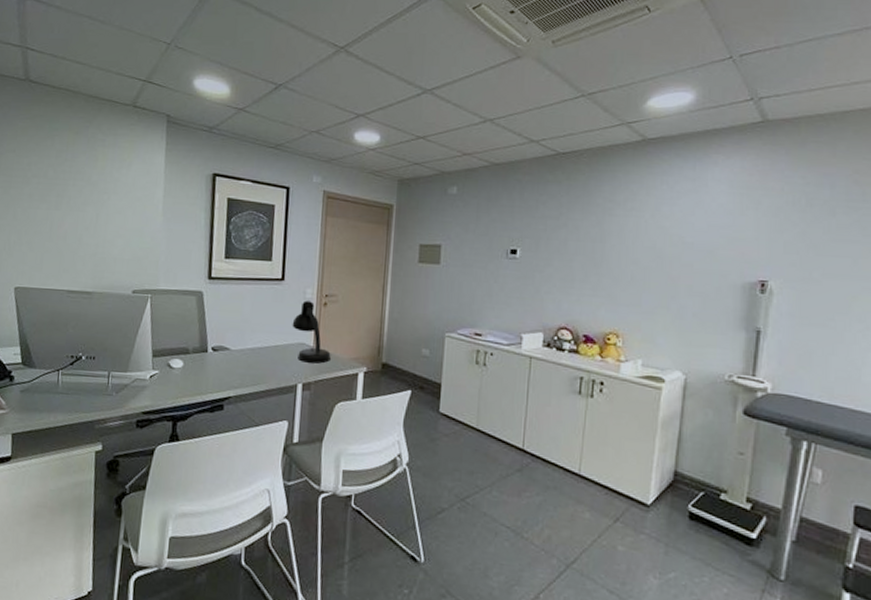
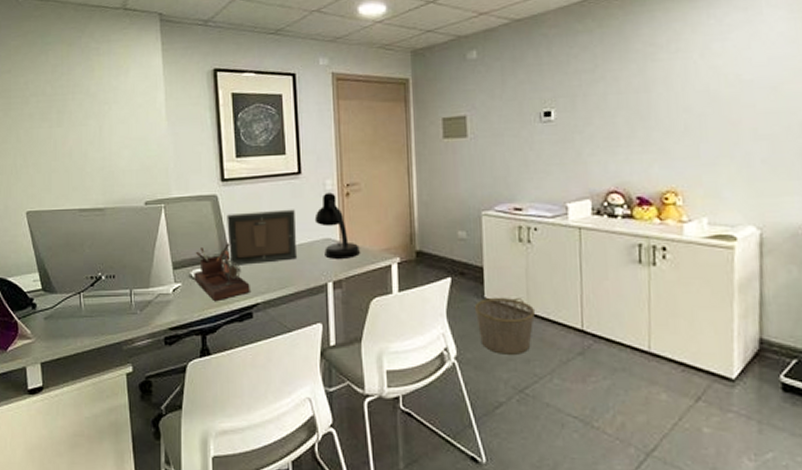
desk organizer: none [171,337,224,392] -> present [194,243,250,302]
picture frame: none [207,310,275,360] -> present [227,209,296,265]
basket: none [429,412,482,467] -> present [474,298,535,355]

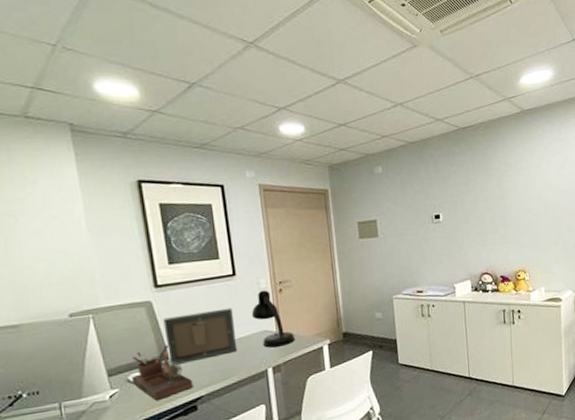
basket: present [474,298,535,355] -> none [391,360,436,405]

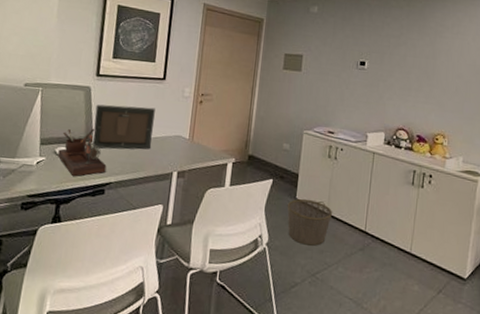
desk lamp: present [251,290,295,348] -> none [170,98,204,154]
basket: none [391,360,436,405] -> present [287,199,332,246]

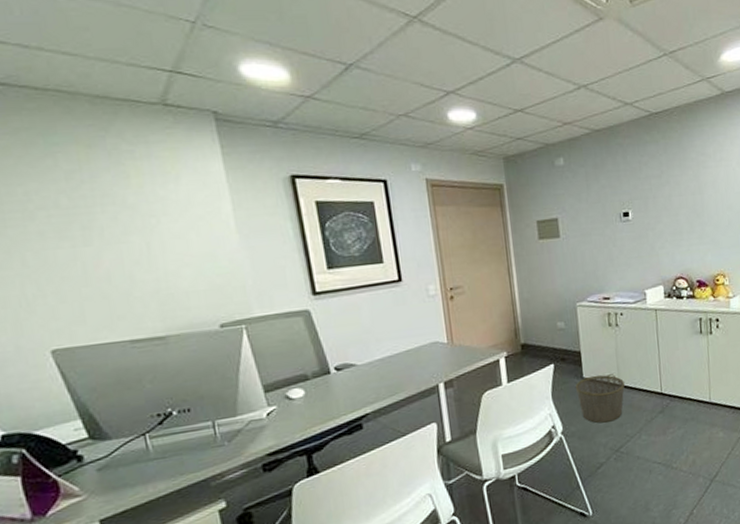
desk organizer: present [57,128,107,177] -> none [290,358,358,419]
picture frame: present [92,104,155,150] -> none [323,317,404,380]

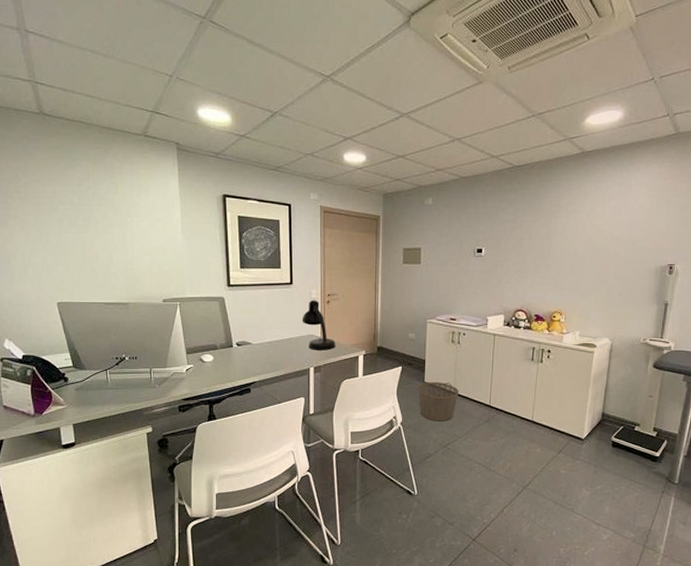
desk lamp: none [420,297,468,361] -> present [302,300,335,350]

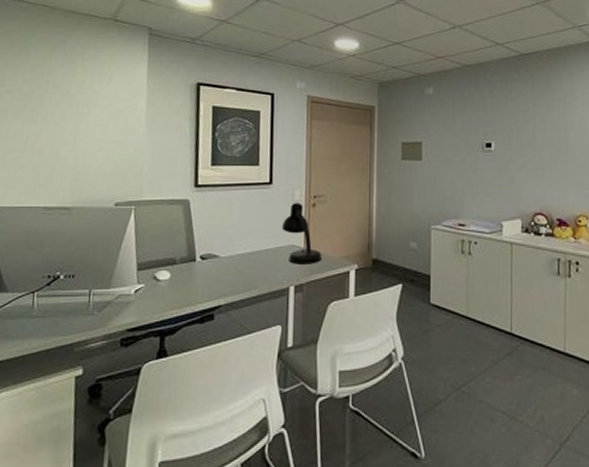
basket: present [416,382,458,422] -> none [421,304,472,355]

